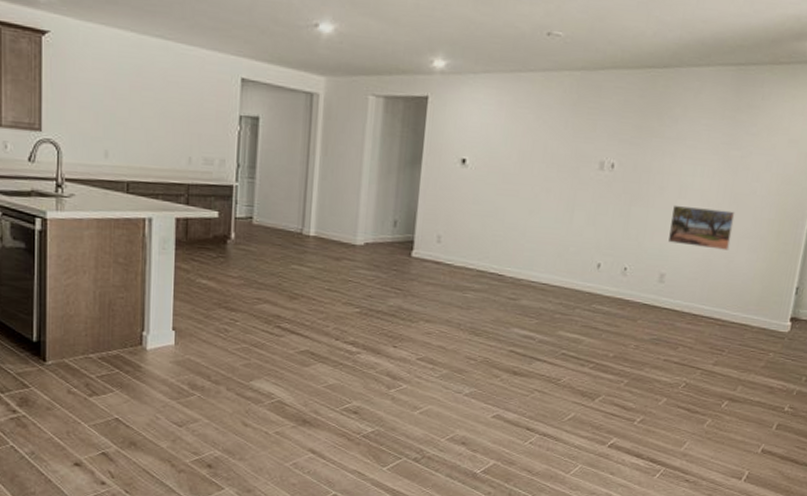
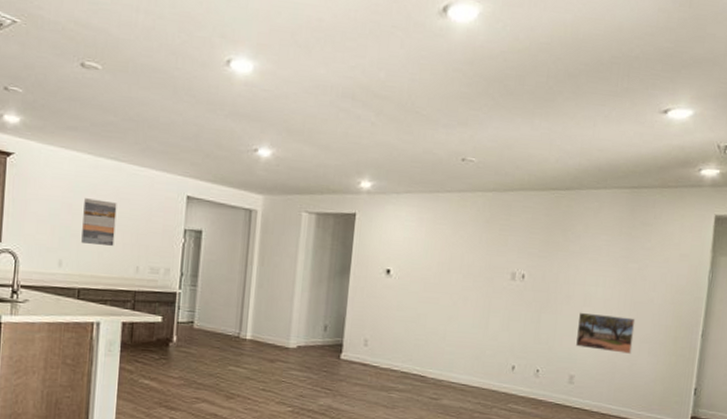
wall art: none [128,81,165,135] -> present [81,198,117,246]

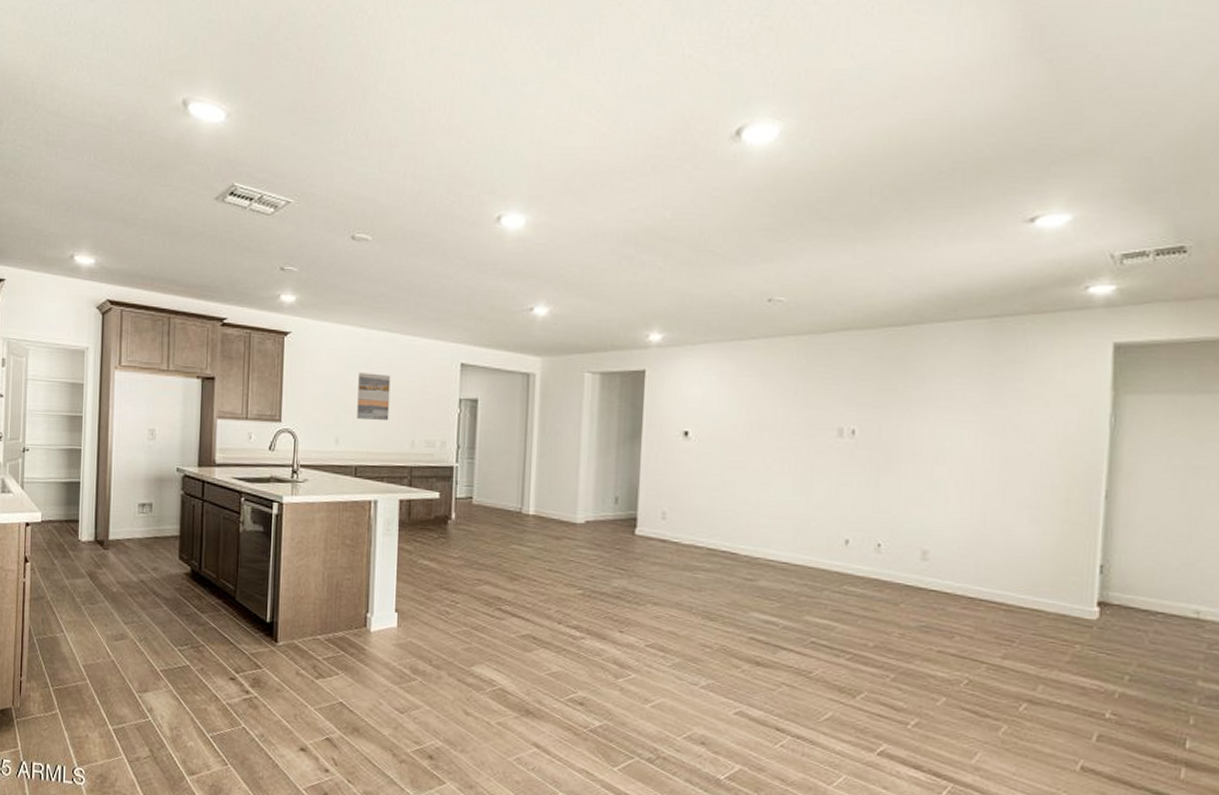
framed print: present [576,312,636,354] -> none [928,472,1009,523]

